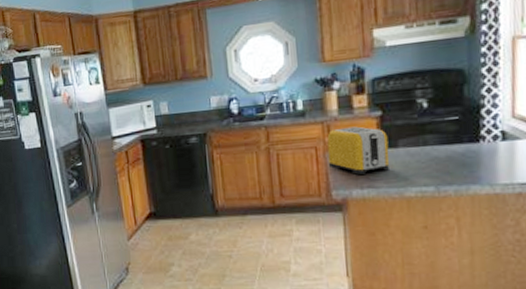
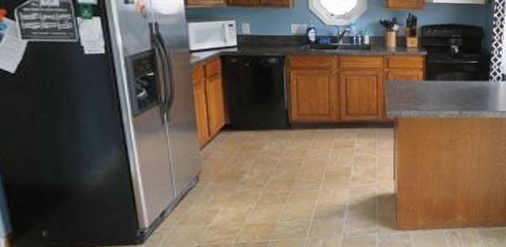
toaster: present [327,126,389,175] -> none [386,62,430,99]

